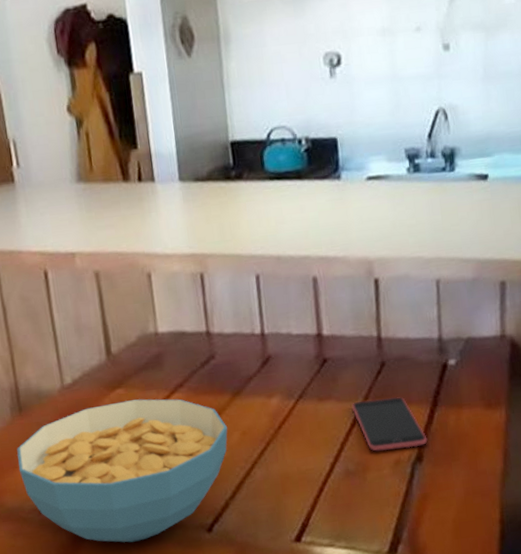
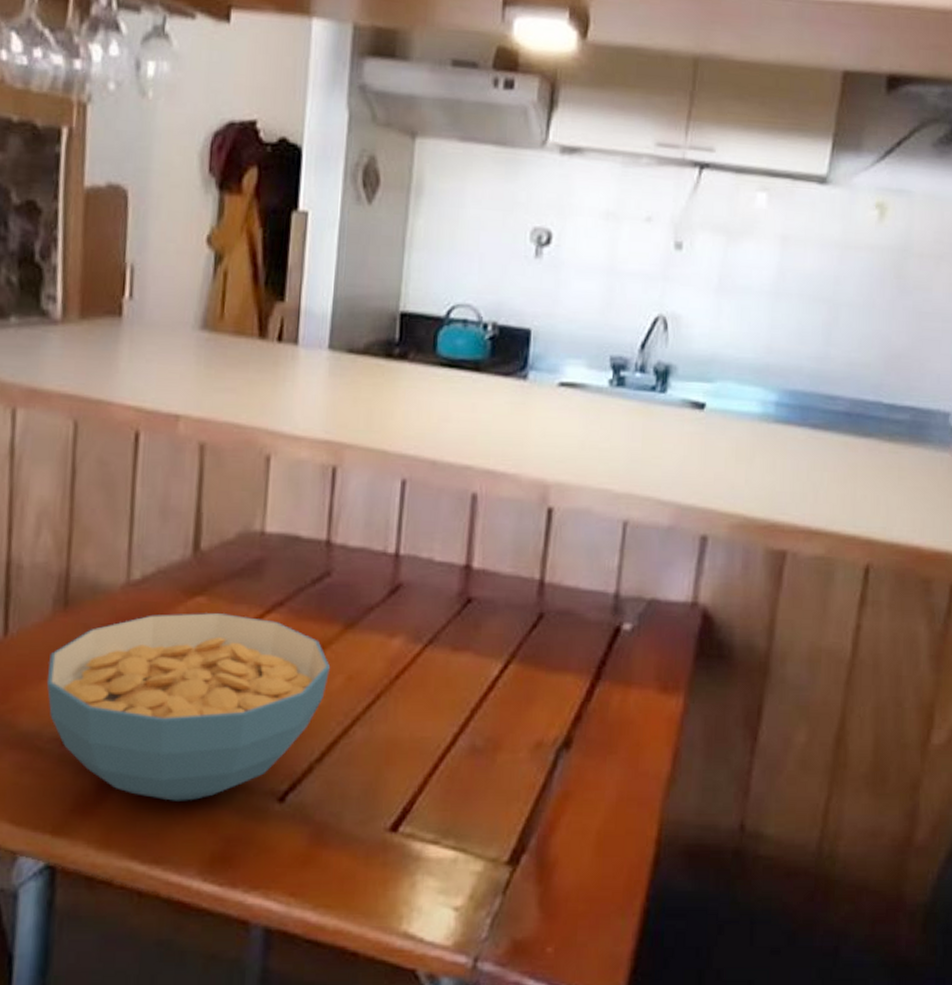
smartphone: present [351,396,428,451] -> none [492,659,581,729]

